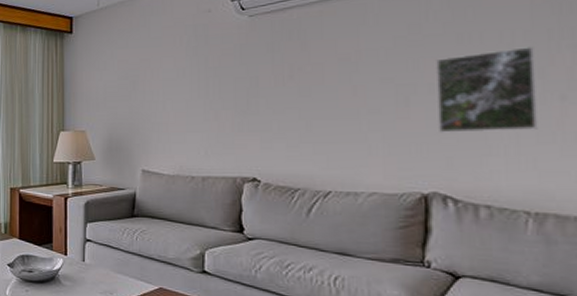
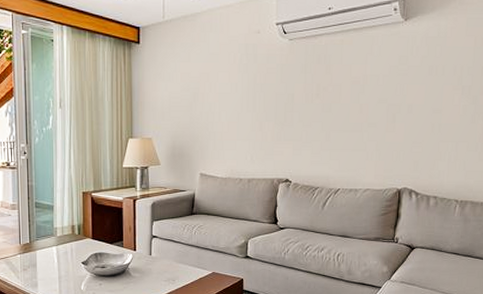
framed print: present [435,47,538,133] -> none [411,79,473,143]

